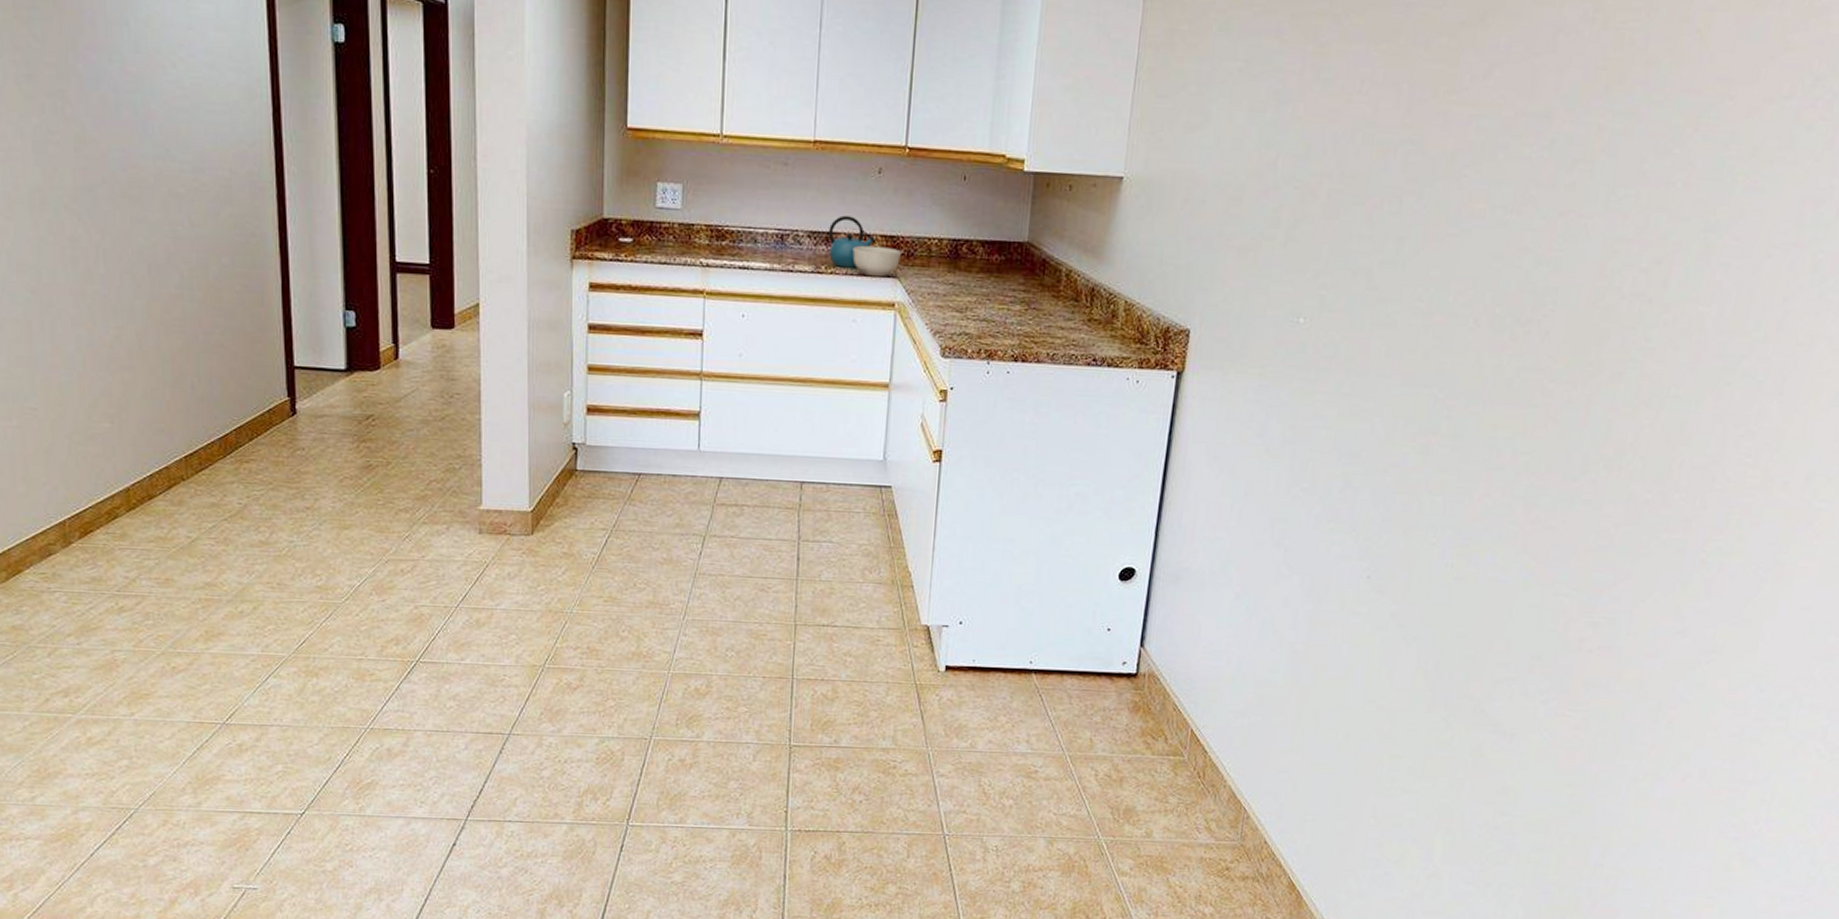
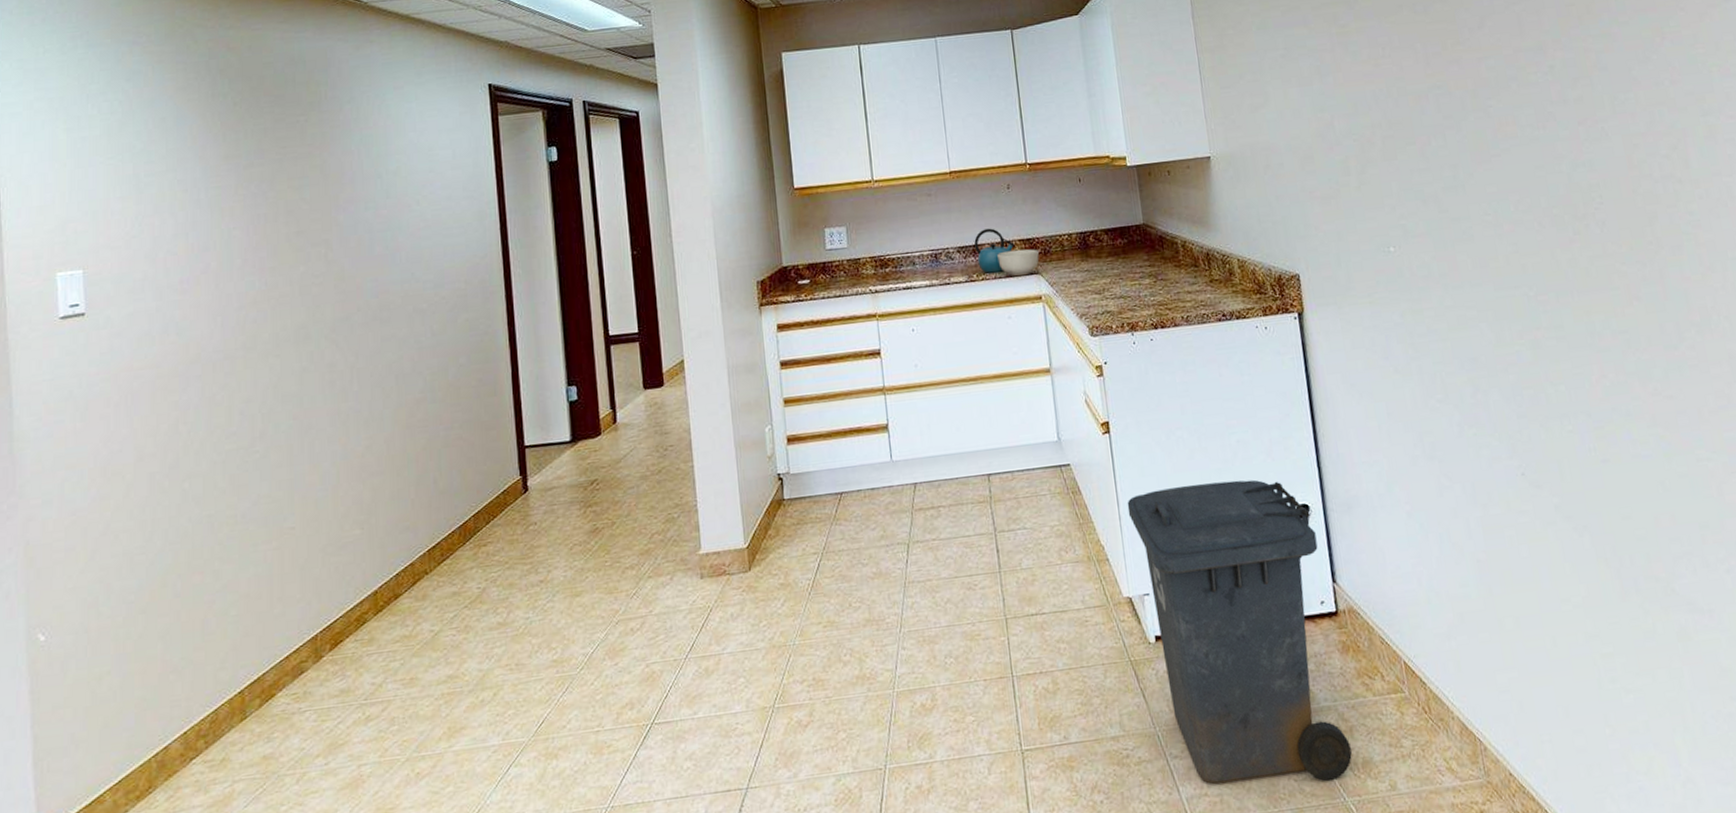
recycling bin: none [943,528,1136,819] -> present [1127,479,1352,785]

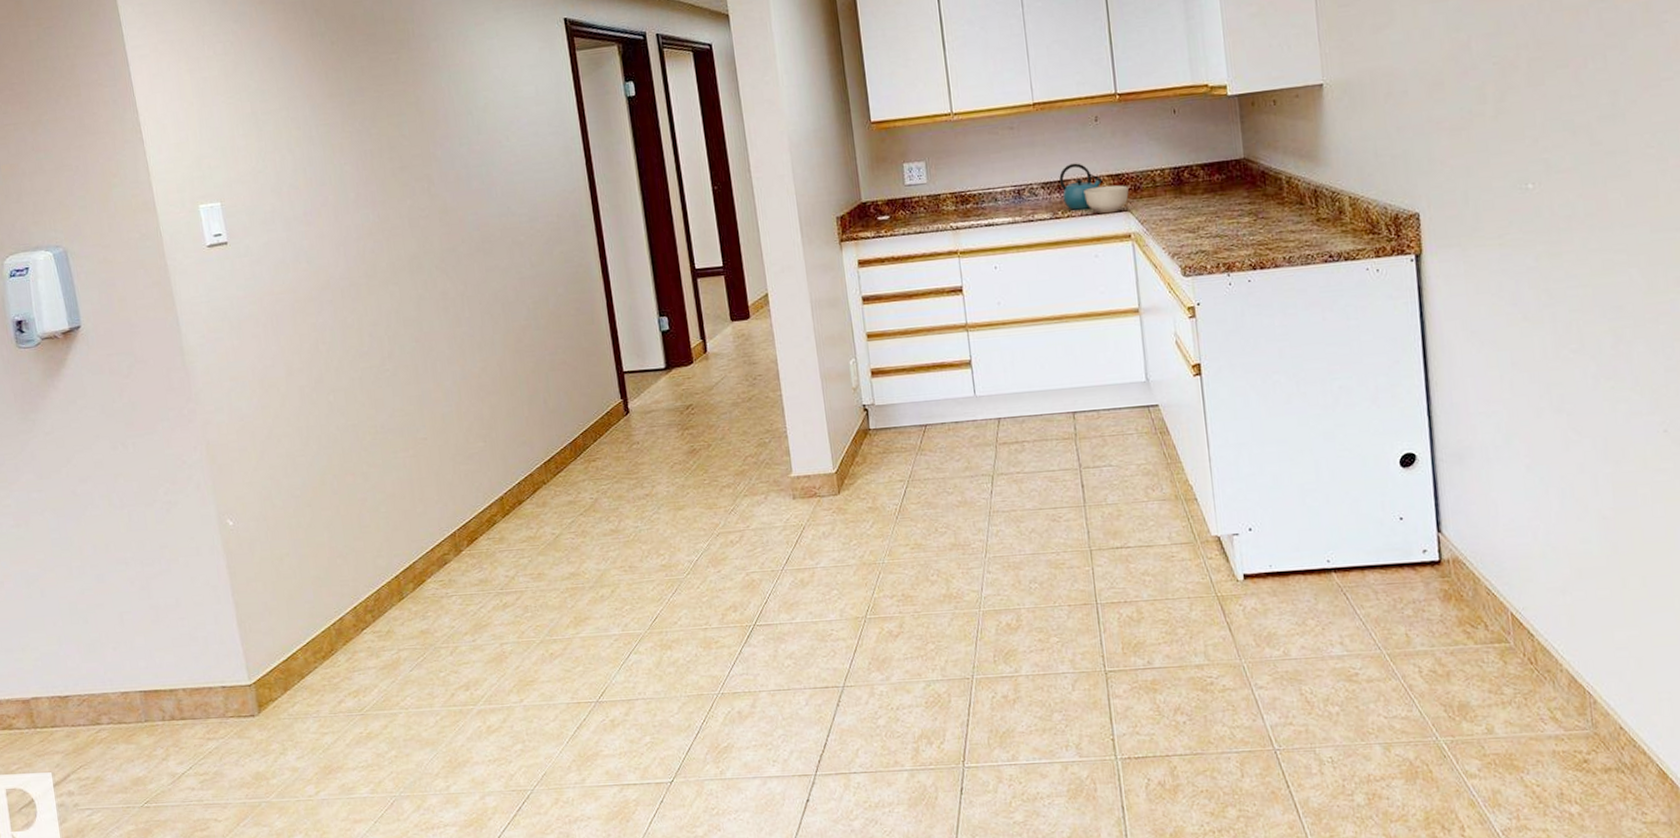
recycling bin: present [1127,479,1352,785] -> none [1217,426,1448,720]

